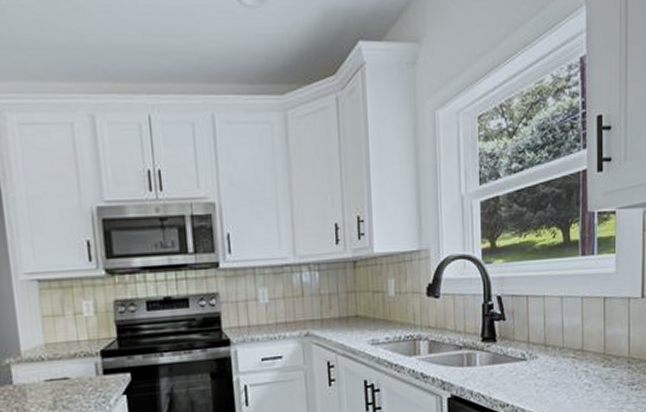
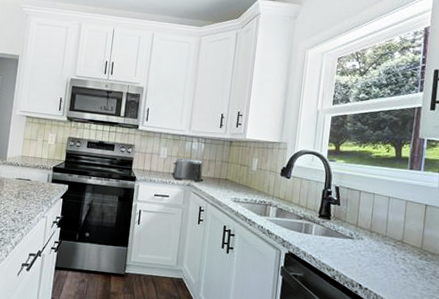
toaster: none [278,296,327,332] -> present [172,158,204,183]

